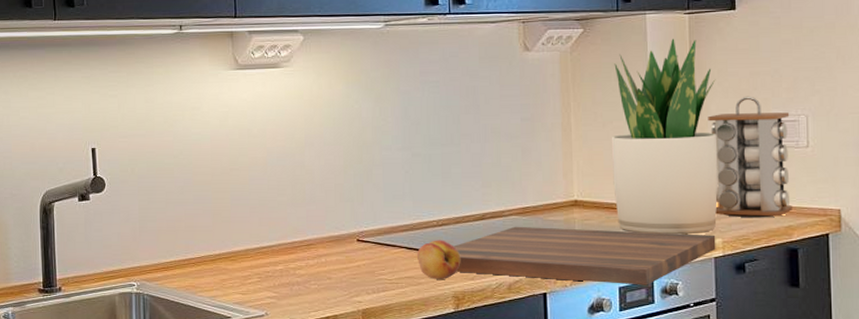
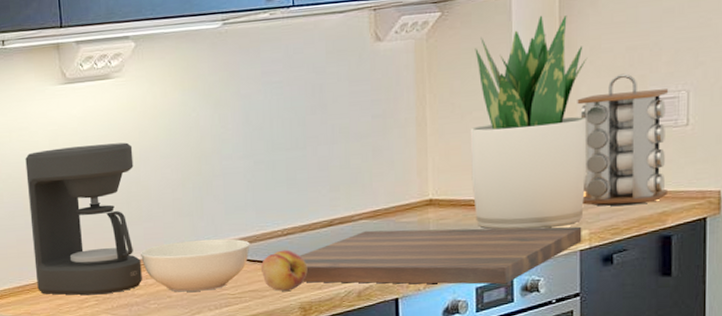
coffee maker: none [196,128,304,272] -> present [25,142,142,295]
bowl: none [302,225,407,274] -> present [139,238,250,292]

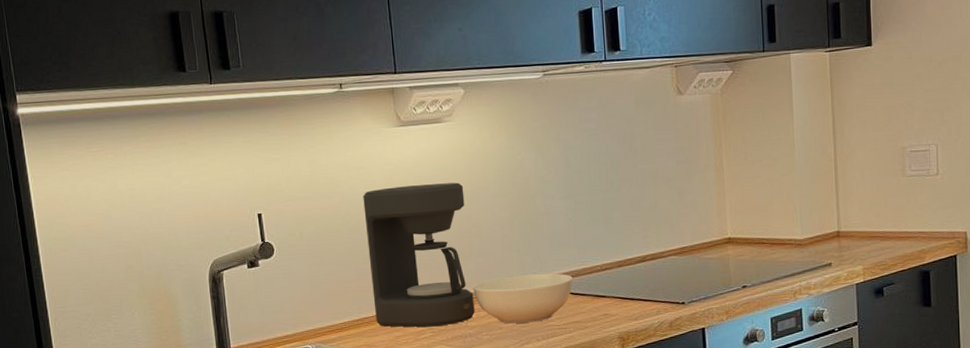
fruit: present [261,250,308,291] -> none [583,283,625,322]
cutting board: present [299,226,582,285] -> none [617,262,857,315]
planter: present [470,15,588,230] -> none [760,76,859,266]
spice rack: present [577,73,669,206] -> none [848,128,924,245]

